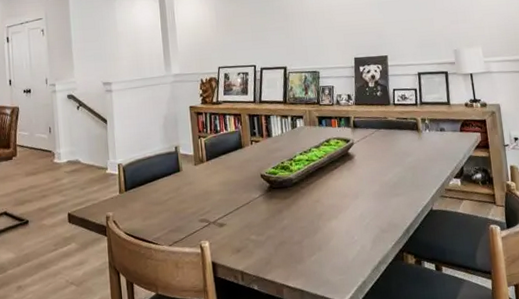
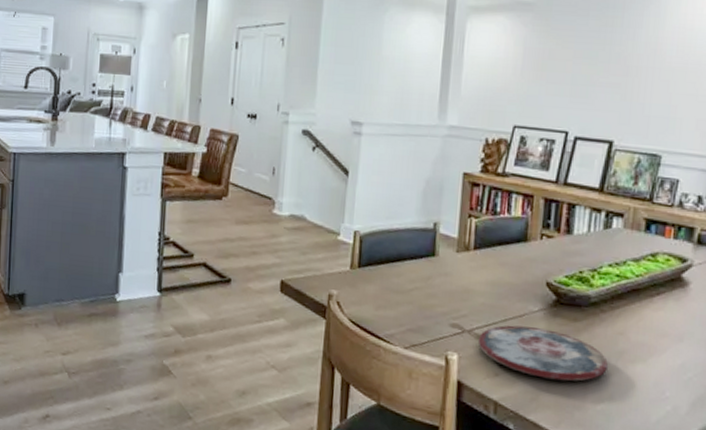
plate: none [221,209,313,246] -> present [477,325,608,382]

